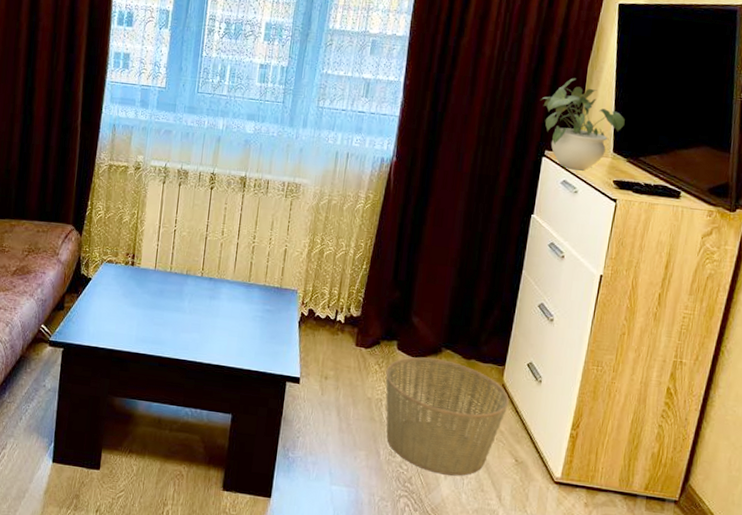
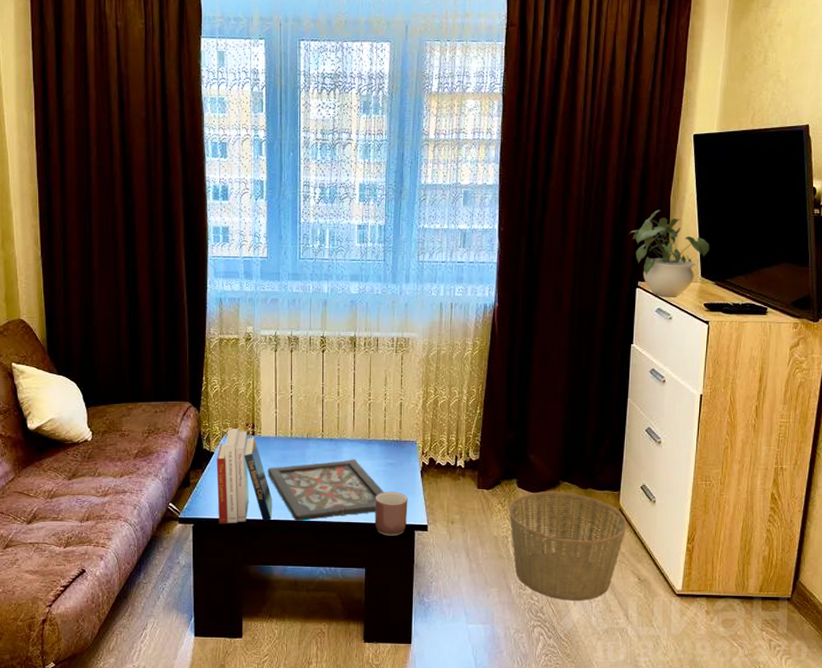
books: none [88,255,146,355] -> present [216,428,273,524]
decorative tray: none [142,300,259,359] -> present [267,459,384,521]
mug: none [246,338,283,385] -> present [374,491,408,536]

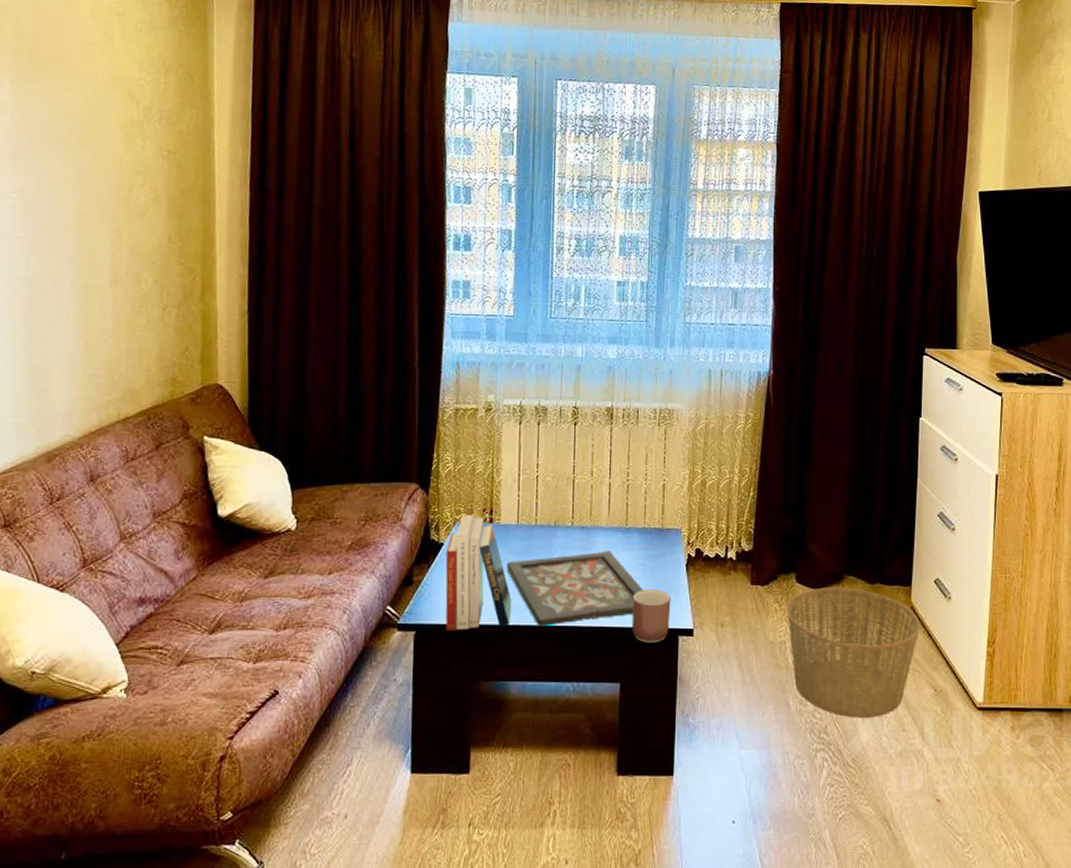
potted plant: present [628,209,709,297] -> none [914,270,1000,366]

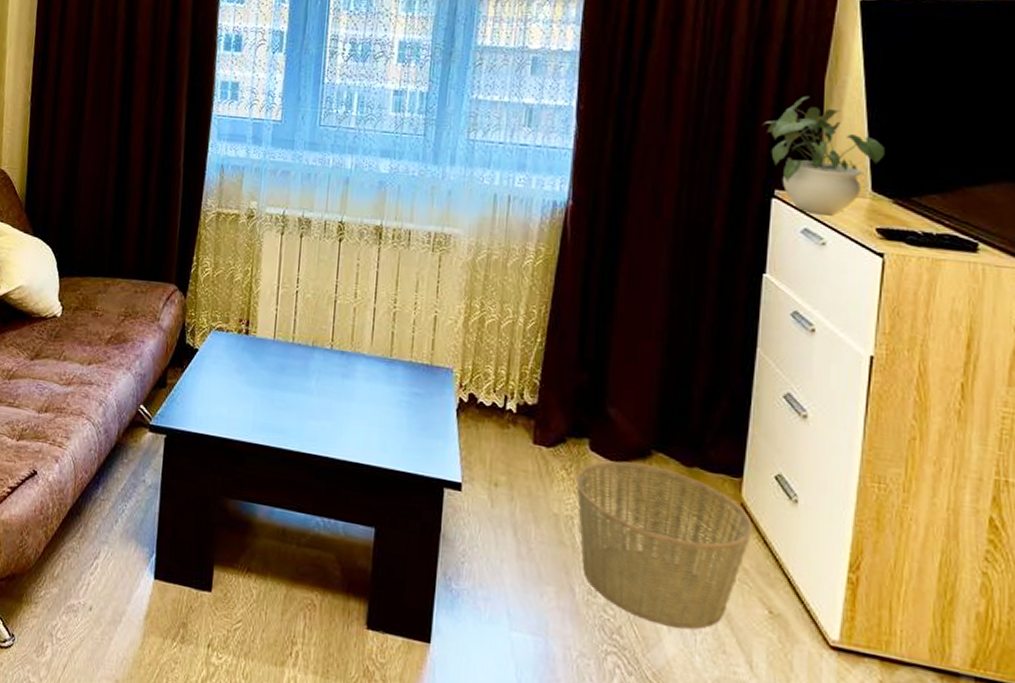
books: present [445,514,512,631] -> none [195,321,264,446]
decorative tray: present [506,551,643,626] -> none [260,377,406,455]
mug: present [631,589,671,643] -> none [391,429,438,492]
potted plant: none [914,270,1000,366] -> present [761,96,885,216]

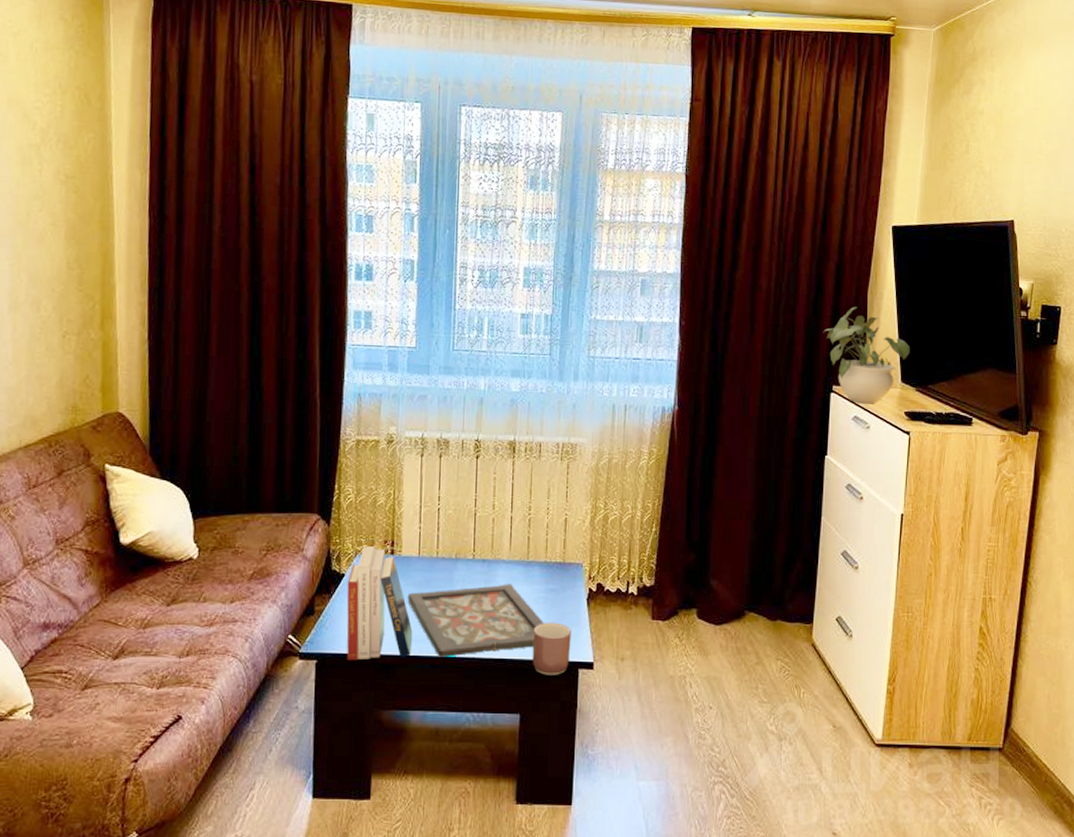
books: none [195,321,264,446] -> present [346,545,413,661]
decorative tray: none [260,377,406,455] -> present [407,584,544,657]
mug: none [391,429,438,492] -> present [532,622,572,675]
basket: present [576,461,753,629] -> none [687,624,820,752]

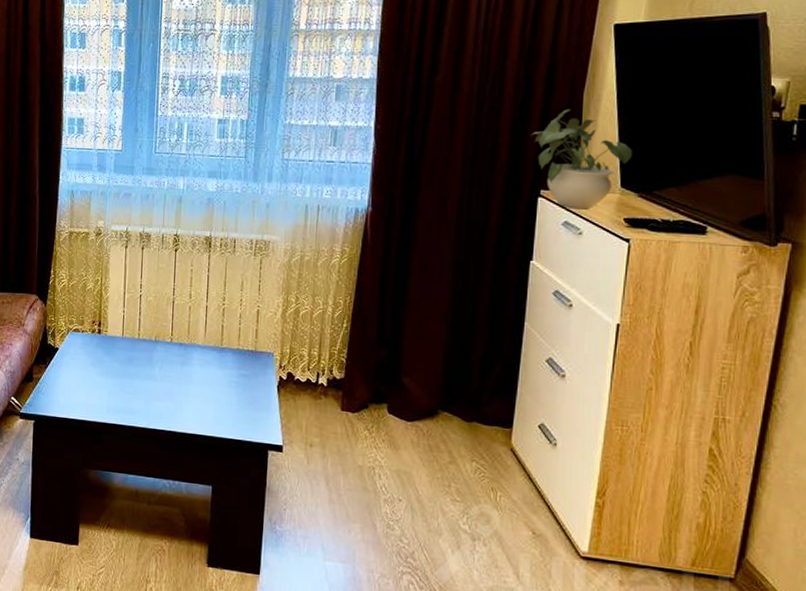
books: present [346,545,413,661] -> none [59,324,117,426]
decorative tray: present [407,584,544,657] -> none [112,366,236,428]
mug: present [532,622,572,675] -> none [224,404,262,454]

